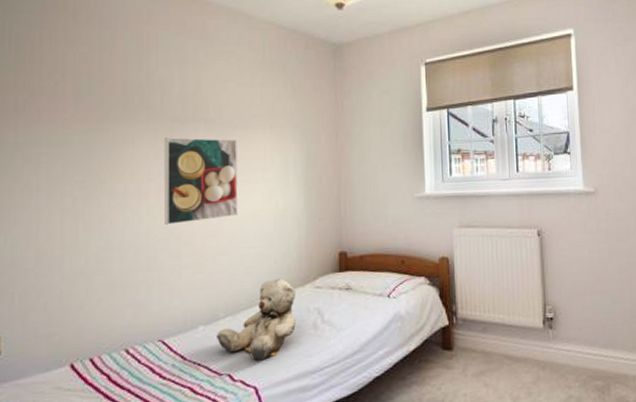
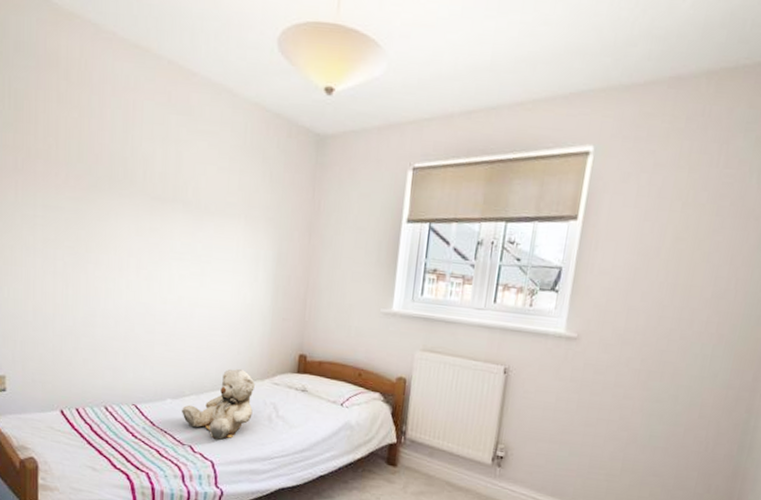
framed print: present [164,137,238,225] -> none [141,215,212,303]

